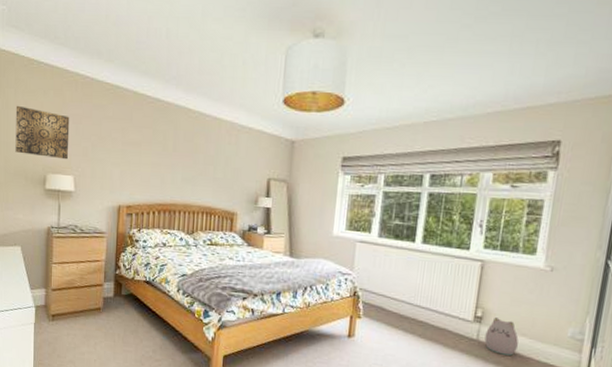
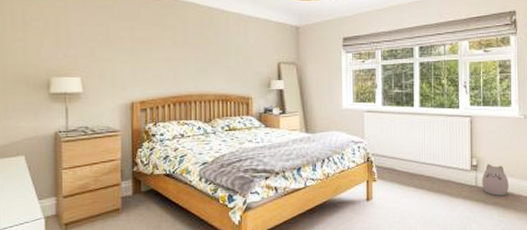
wall art: present [15,105,70,160] -> none [12,11,74,62]

